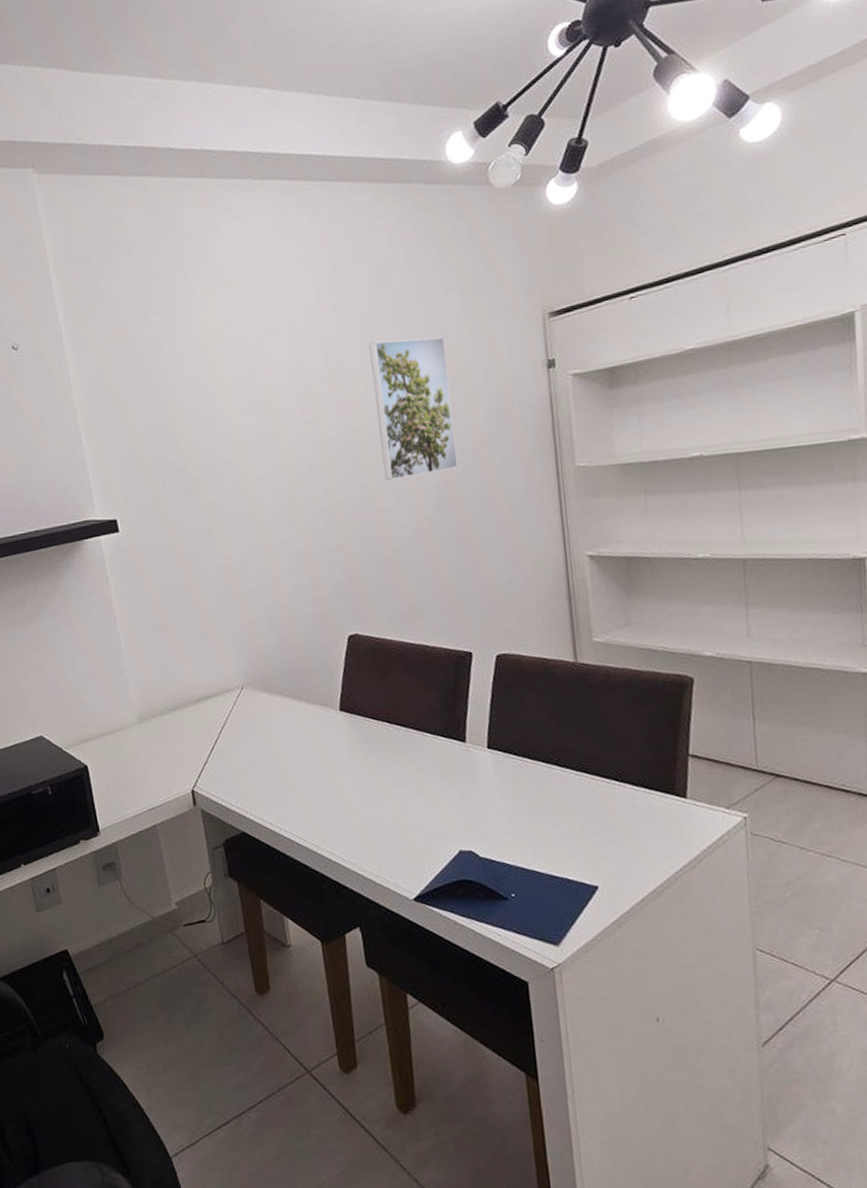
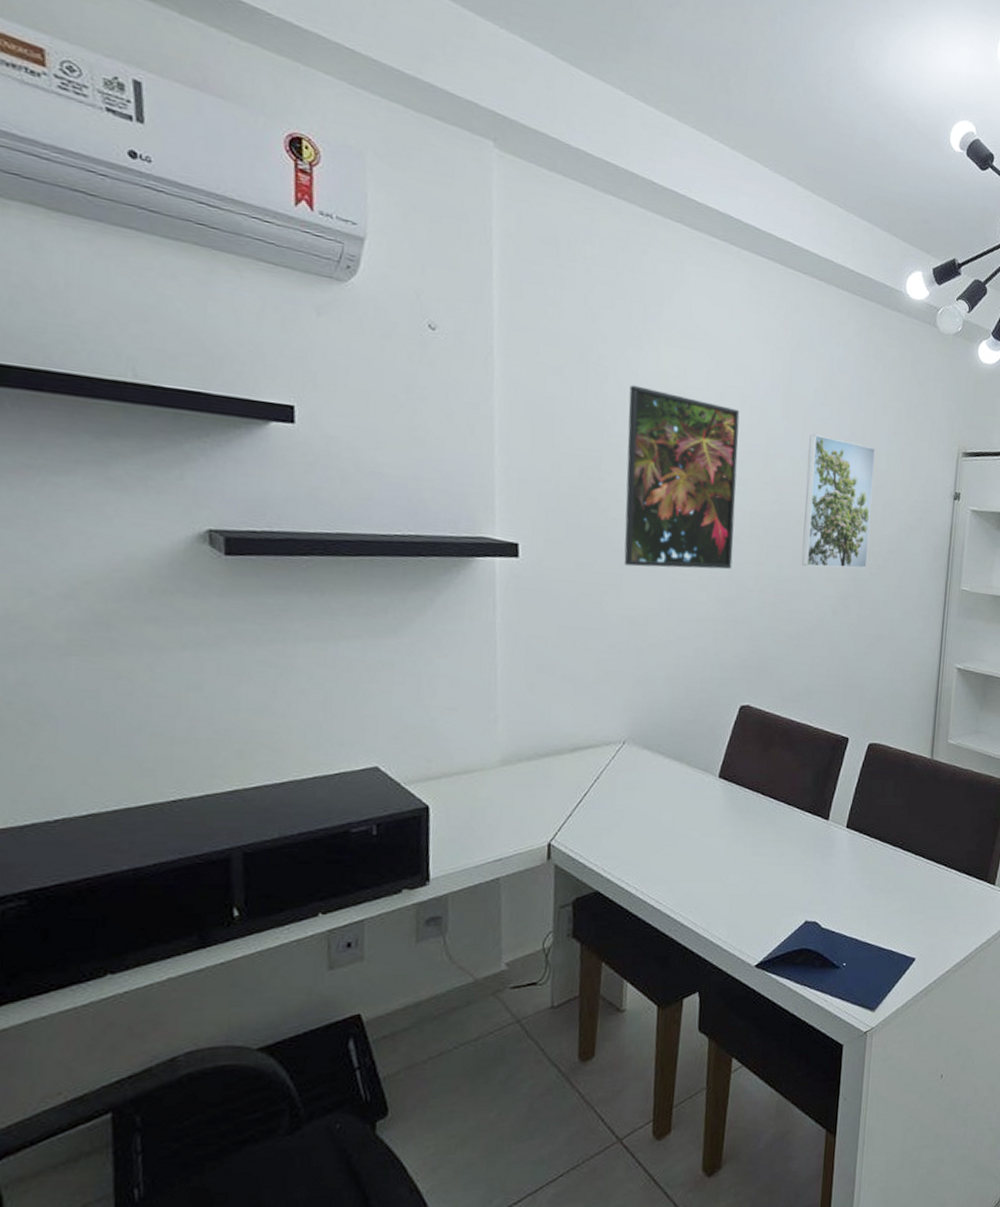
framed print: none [185,339,314,519] -> present [623,385,740,569]

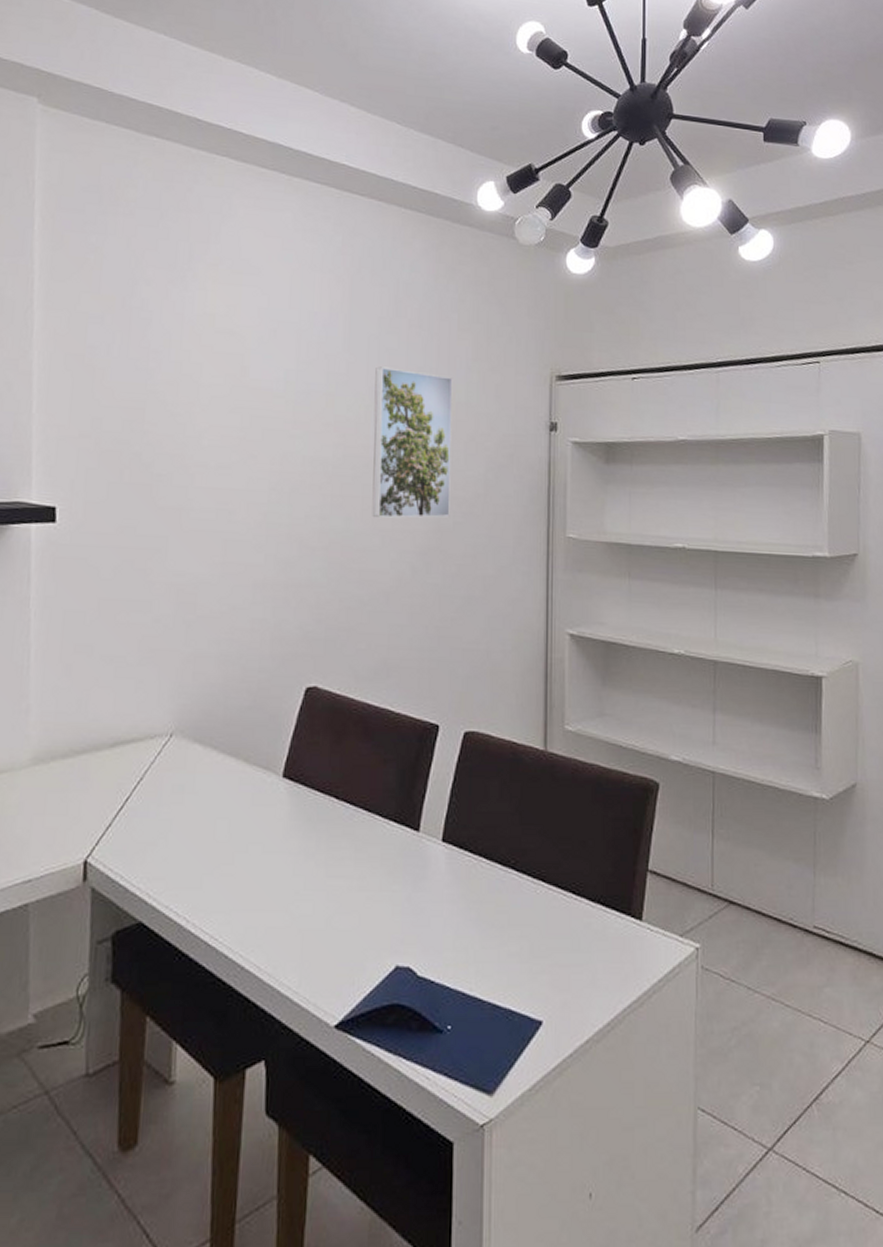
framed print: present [623,385,740,569] -> none [170,328,296,527]

